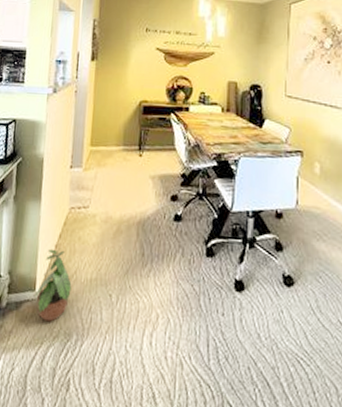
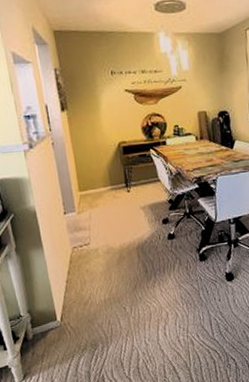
potted plant: present [35,248,72,322] -> none [57,283,90,340]

